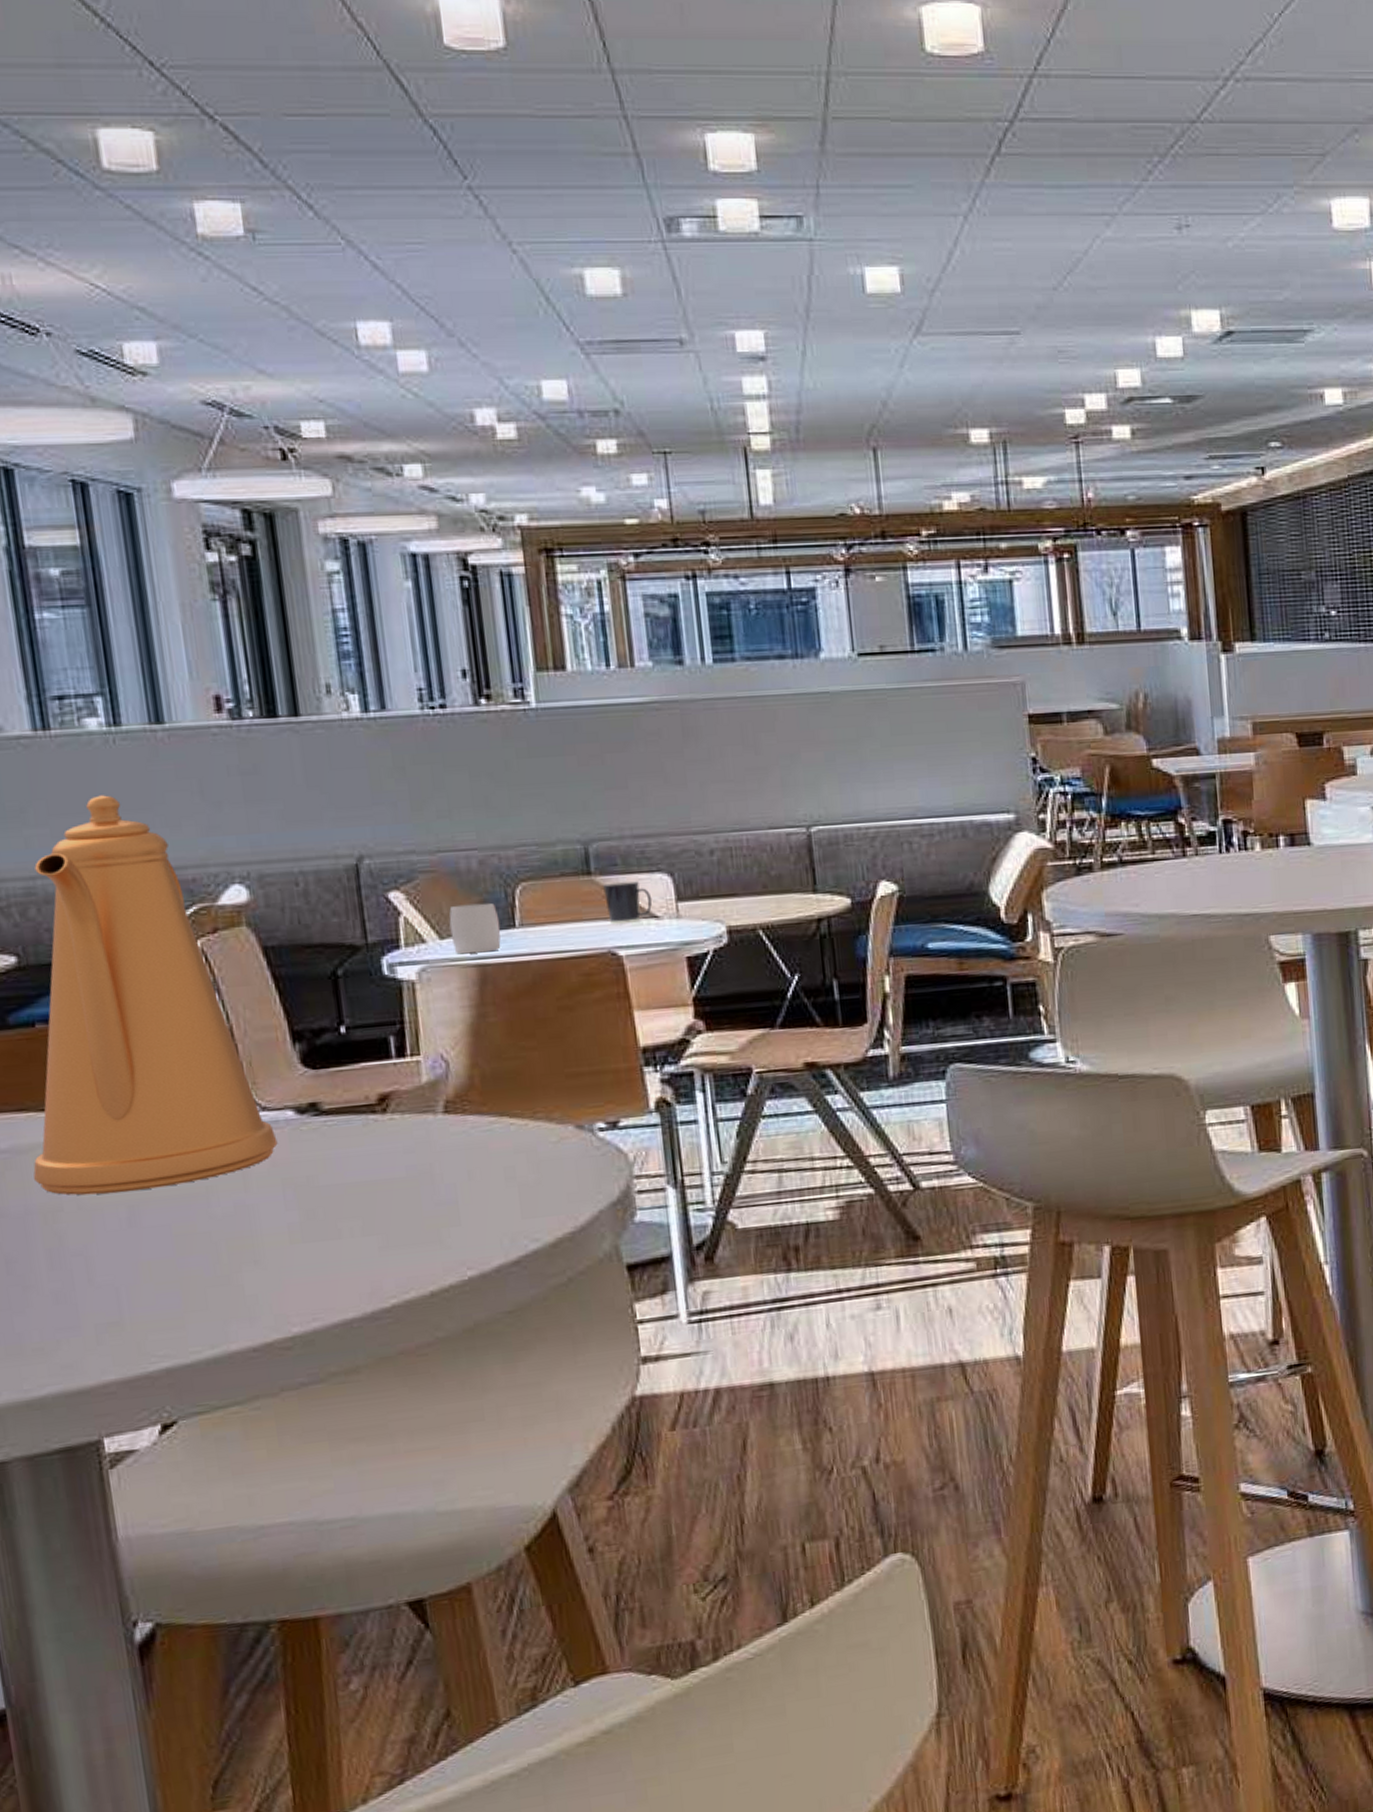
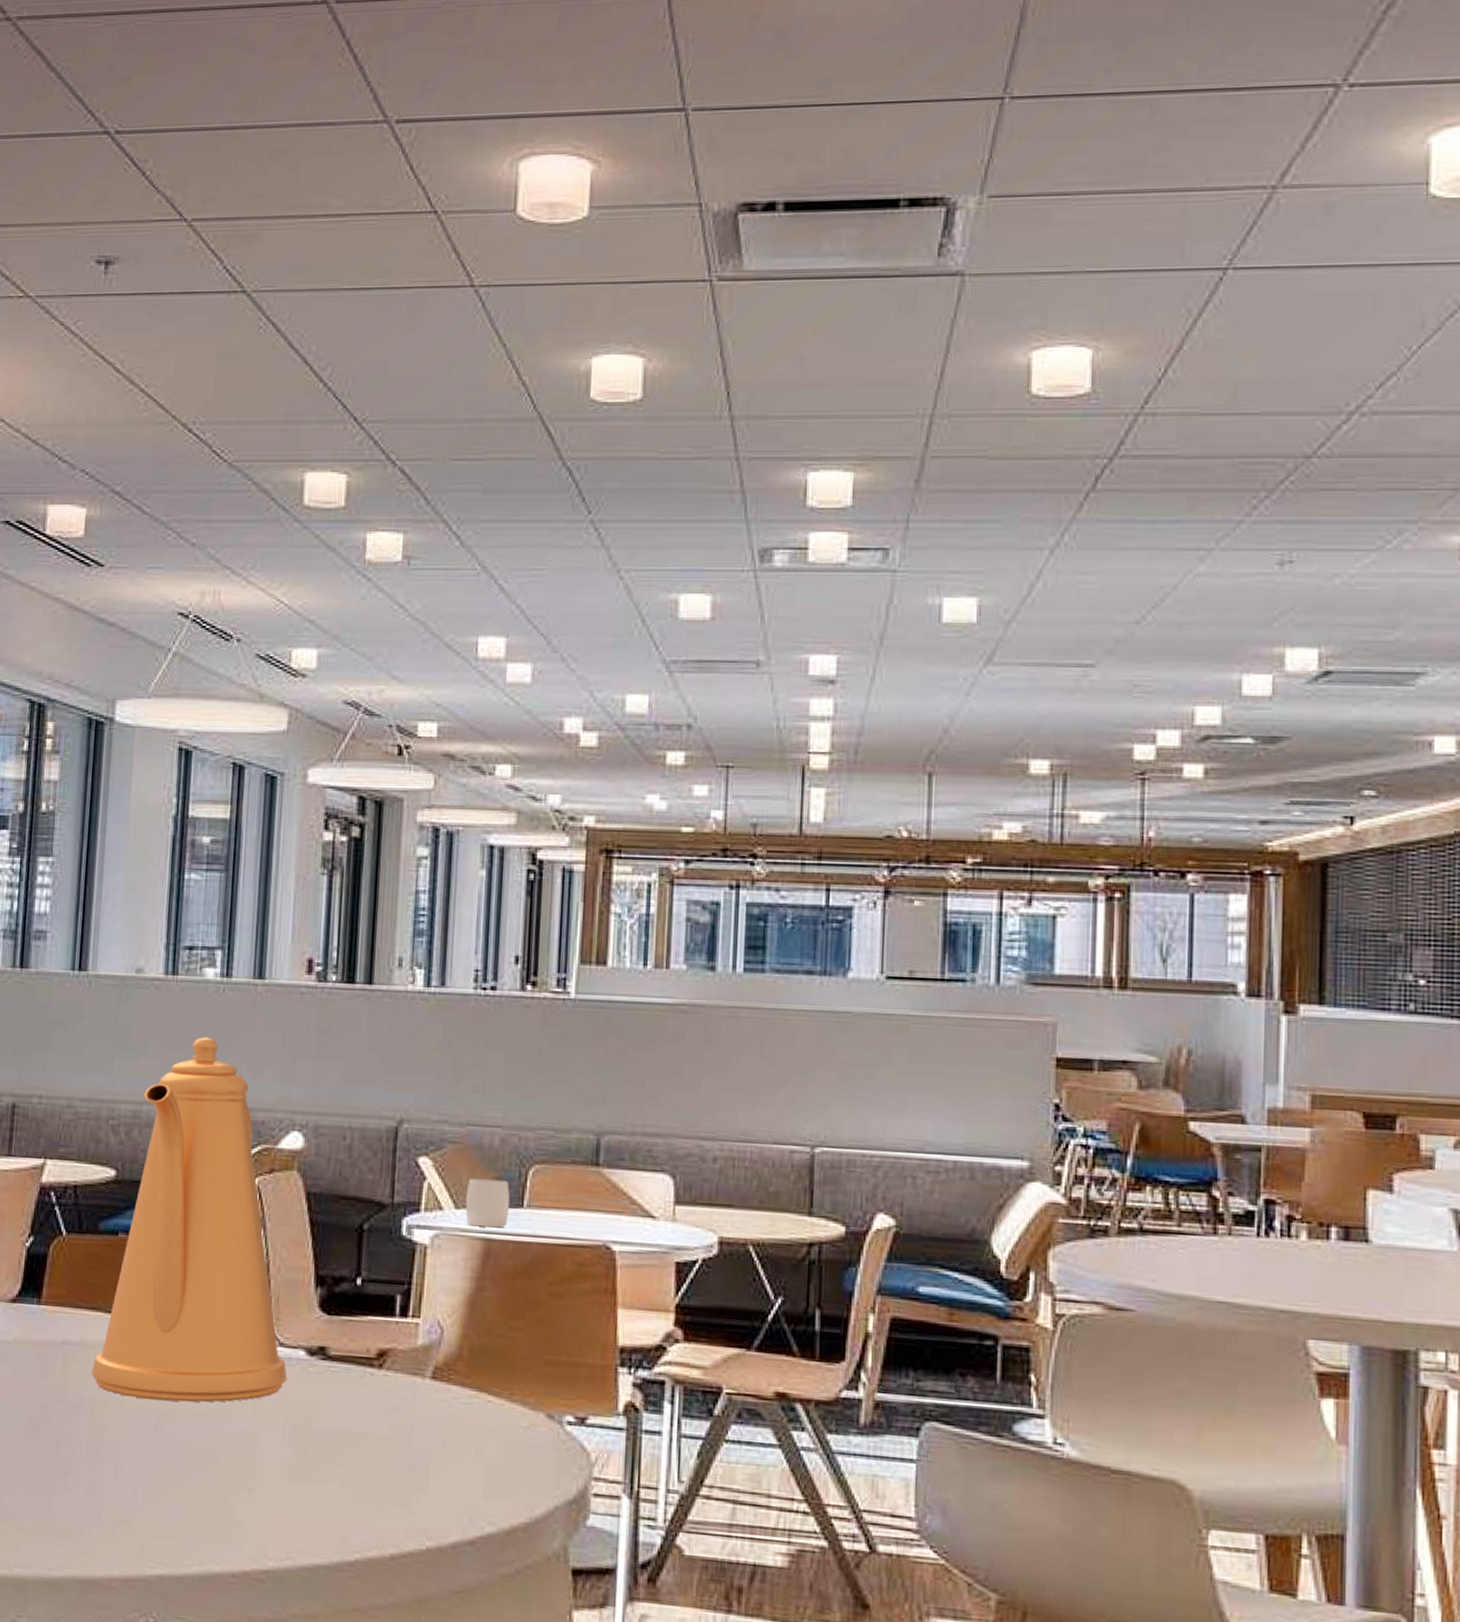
mug: present [603,881,652,925] -> none [608,1177,651,1221]

